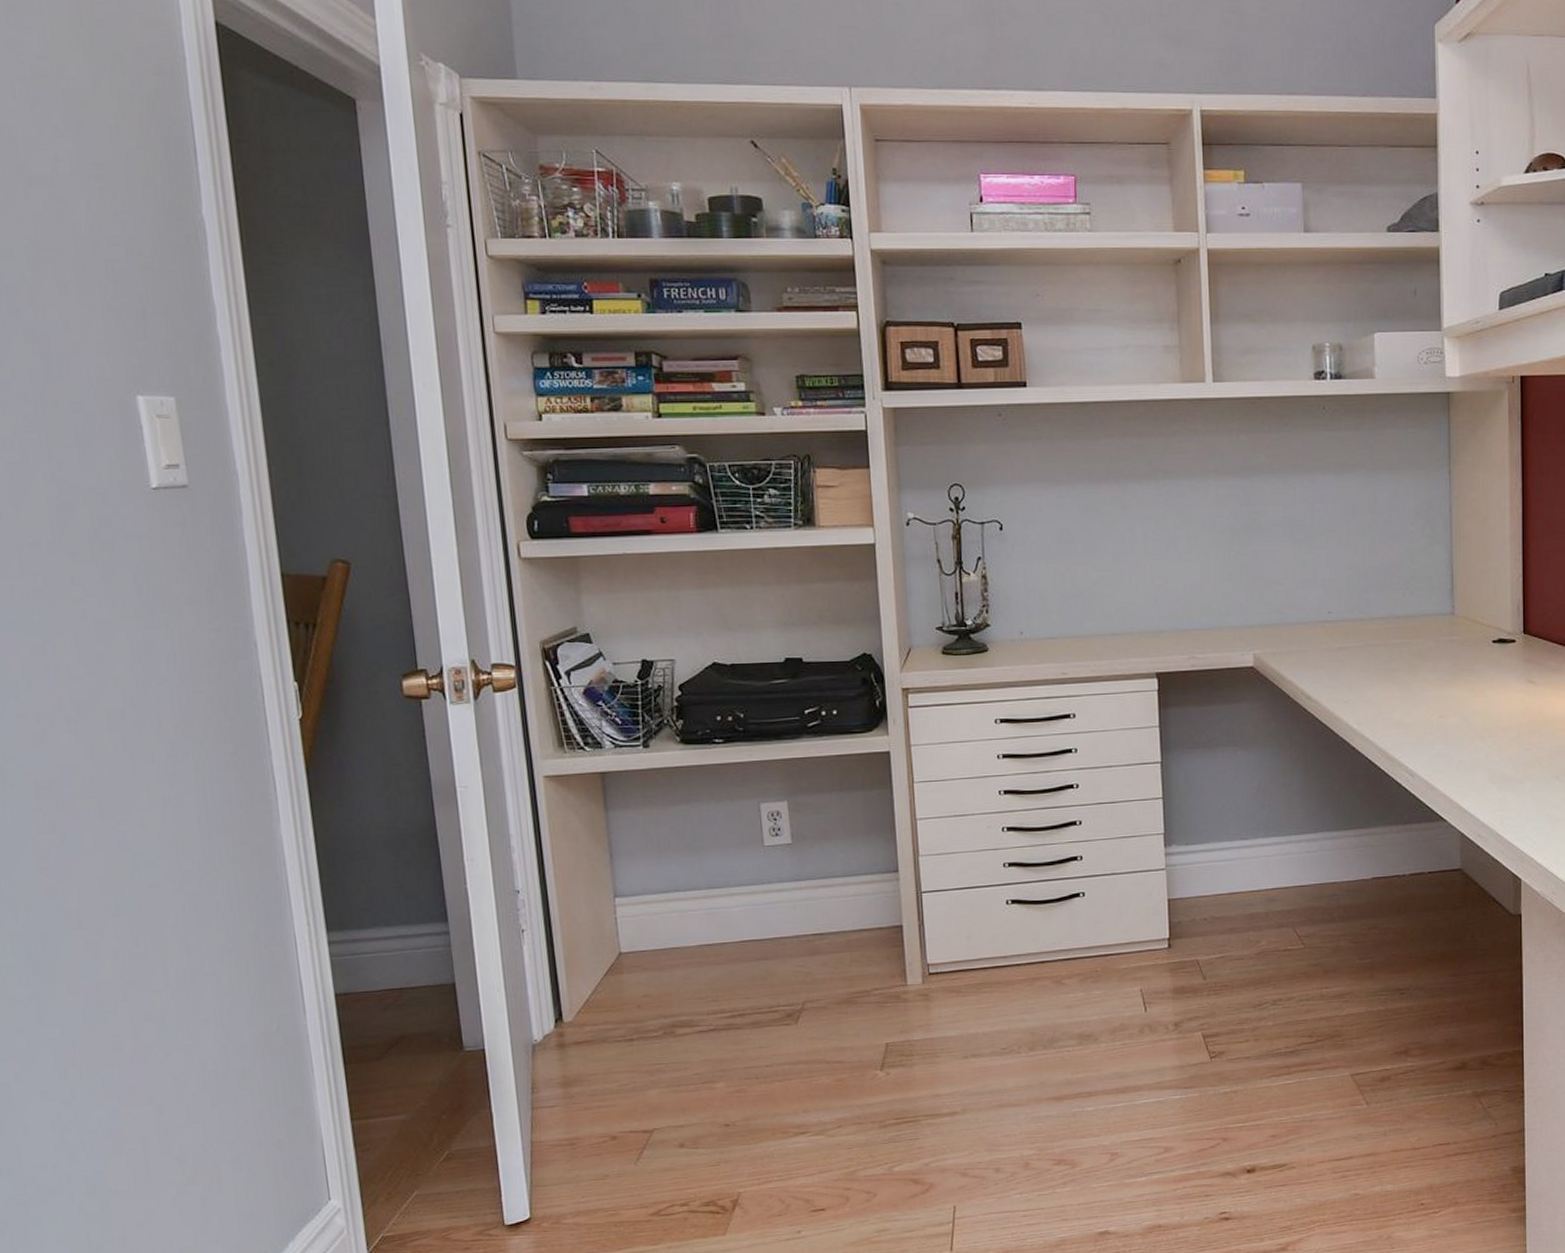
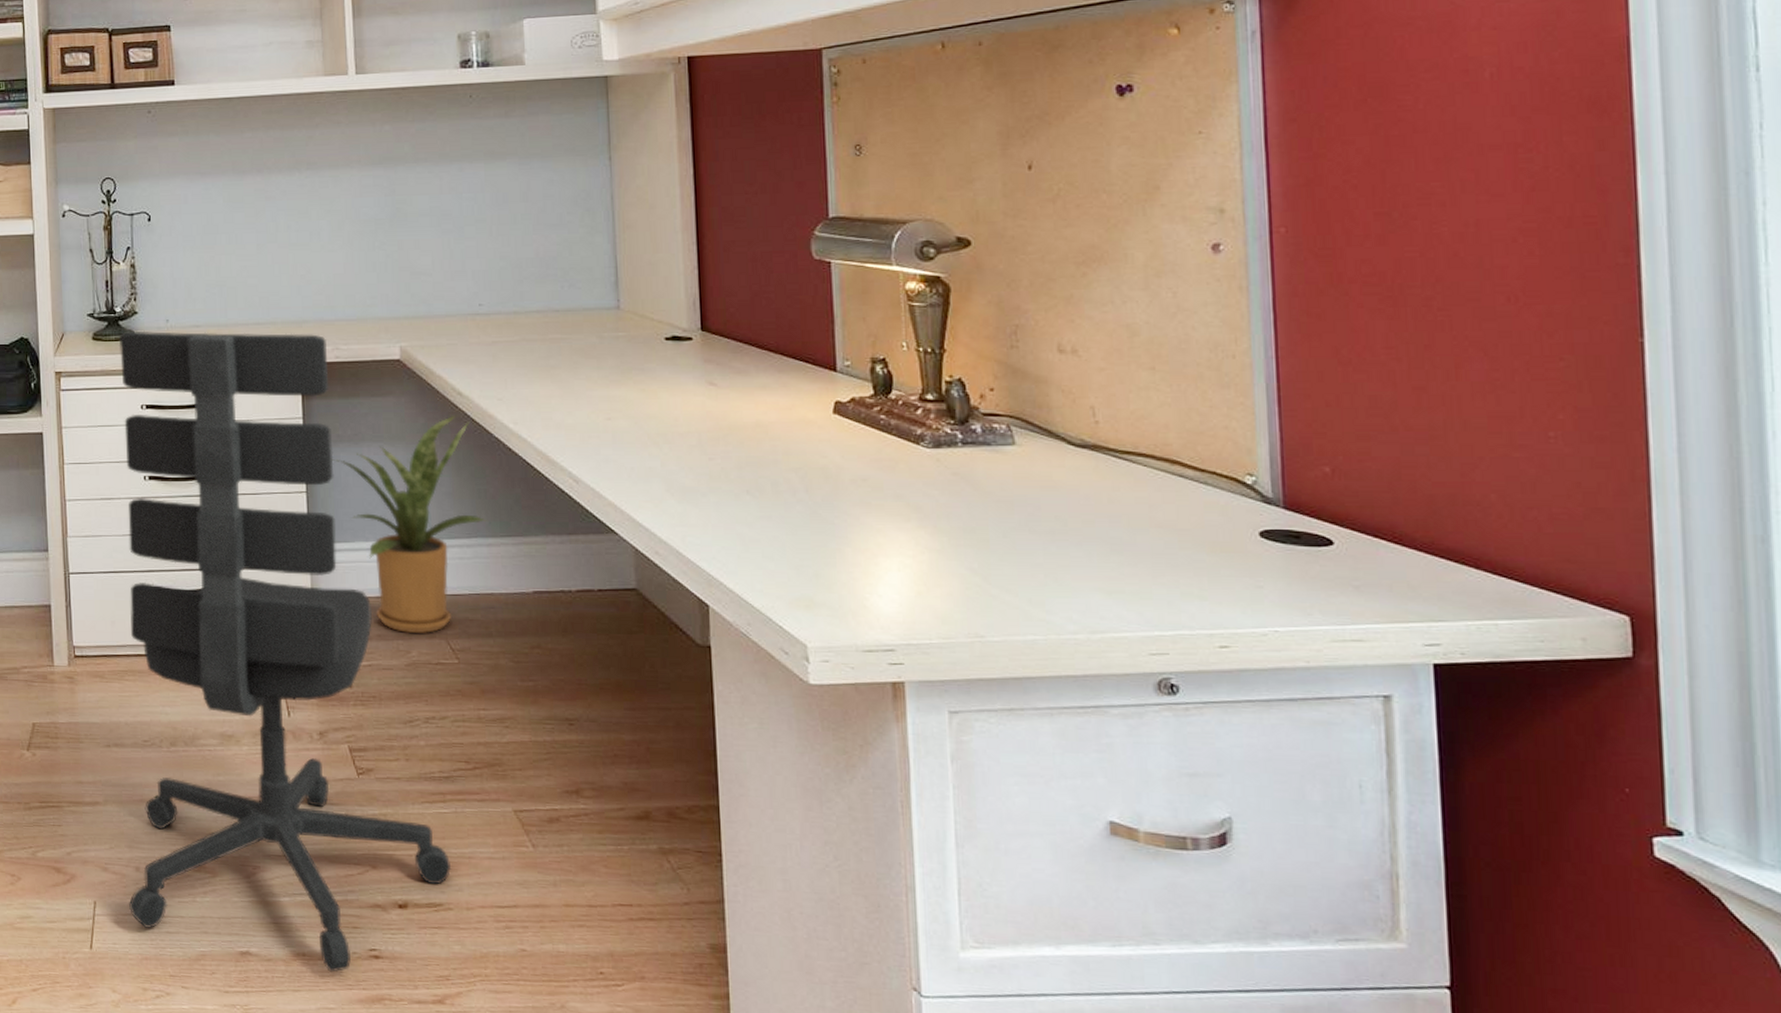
office chair: none [970,643,1295,1238] -> present [119,330,452,972]
house plant: none [1187,718,1333,924] -> present [331,415,488,633]

